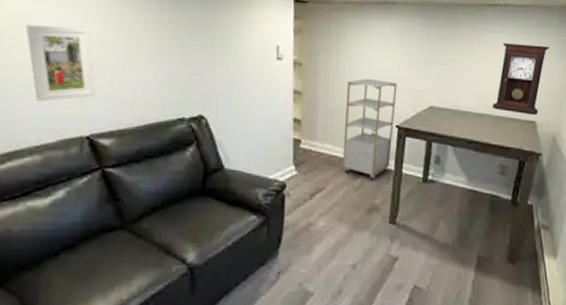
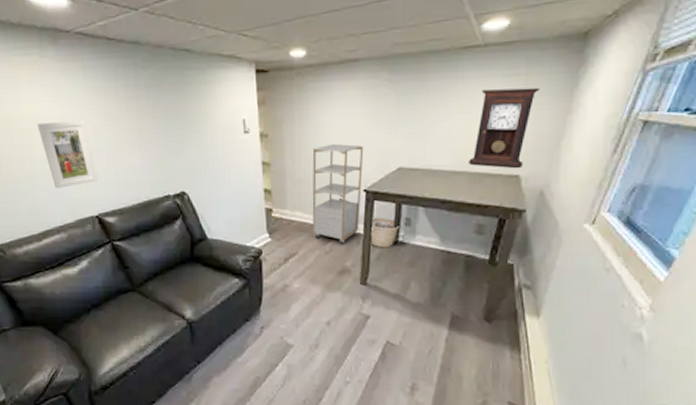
basket: none [400,153,430,186] -> present [369,217,400,248]

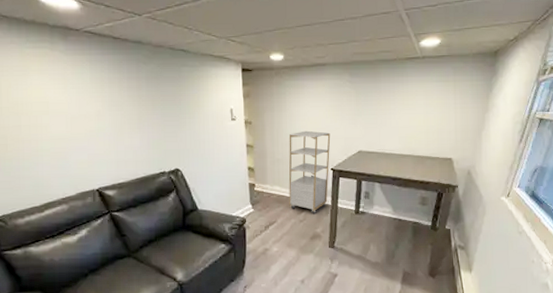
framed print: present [37,121,99,189] -> none [44,106,100,166]
basket: present [369,217,400,248] -> none [336,191,361,217]
pendulum clock: present [469,87,540,169] -> none [413,91,465,153]

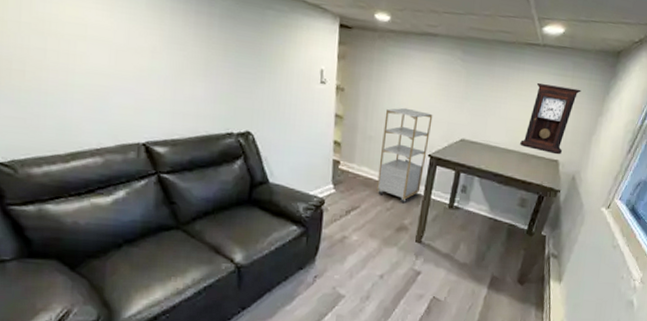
pendulum clock: none [413,91,465,153] -> present [520,83,581,155]

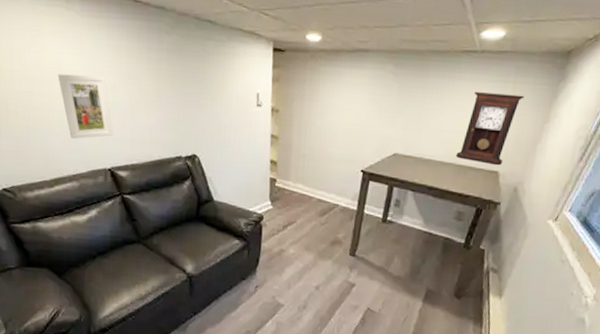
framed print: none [81,31,151,108] -> present [57,74,114,140]
shelving unit: present [376,107,433,204] -> none [311,125,365,218]

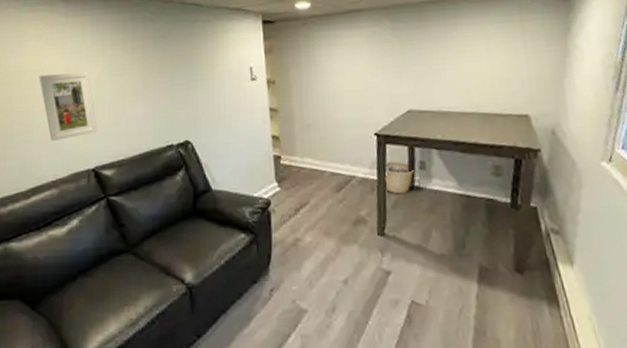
basket: none [361,196,390,225] -> present [384,161,415,194]
pendulum clock: present [456,92,525,166] -> none [477,32,536,109]

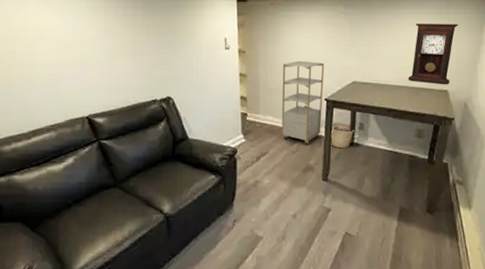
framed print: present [39,72,98,142] -> none [40,34,92,92]
shelving unit: none [320,88,373,192] -> present [281,60,325,146]
pendulum clock: none [477,32,536,109] -> present [408,23,459,85]

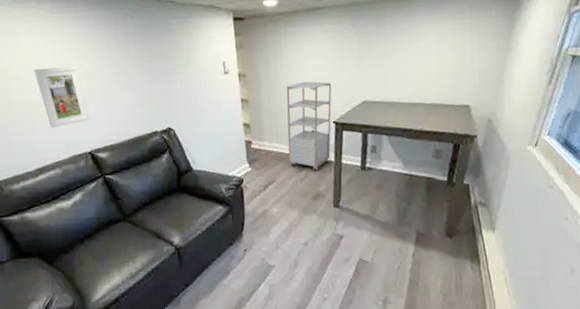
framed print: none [40,34,92,92] -> present [34,66,91,129]
basket: present [330,122,355,149] -> none [340,145,367,174]
pendulum clock: present [408,23,459,85] -> none [425,29,483,100]

